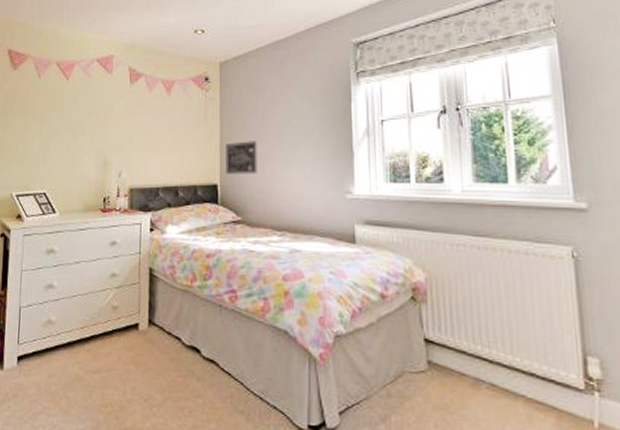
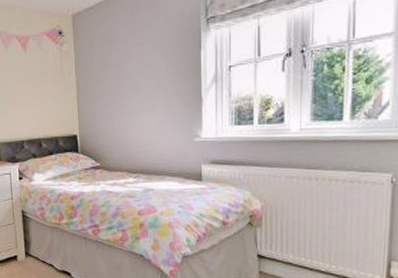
wall art: present [225,141,257,174] -> none [82,92,113,125]

